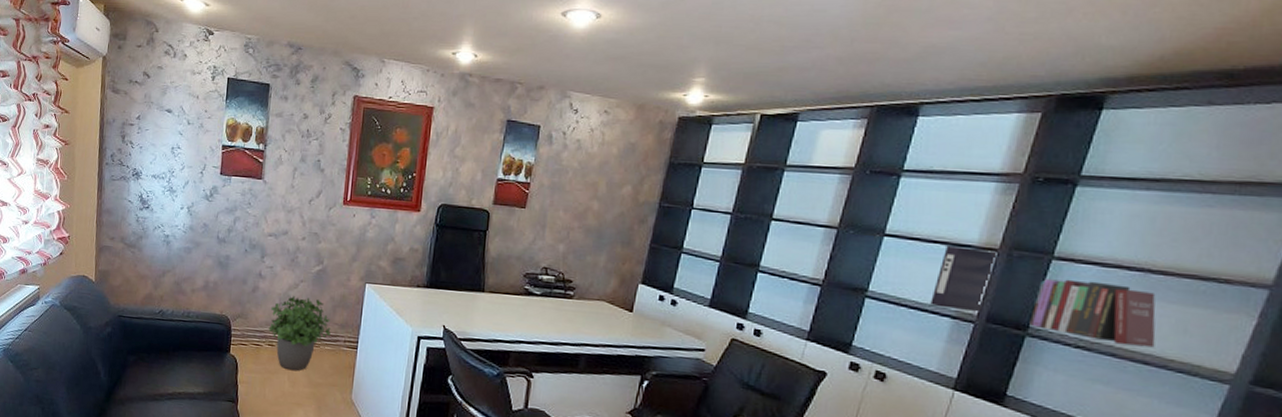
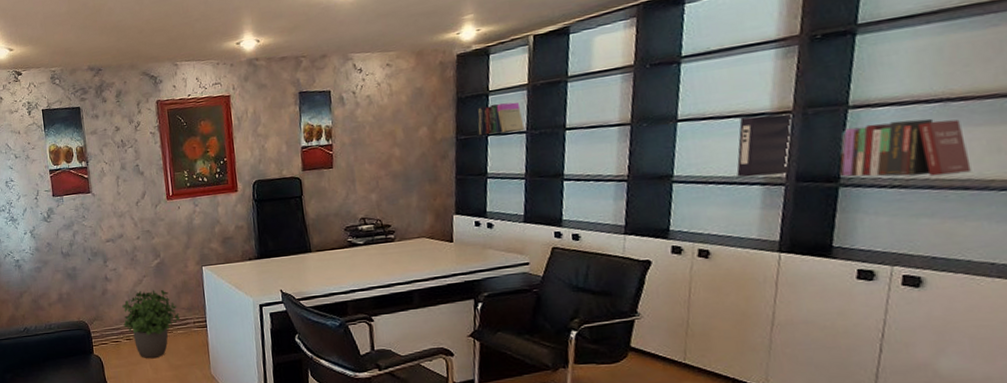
books: none [683,177,732,212] -> present [478,102,525,136]

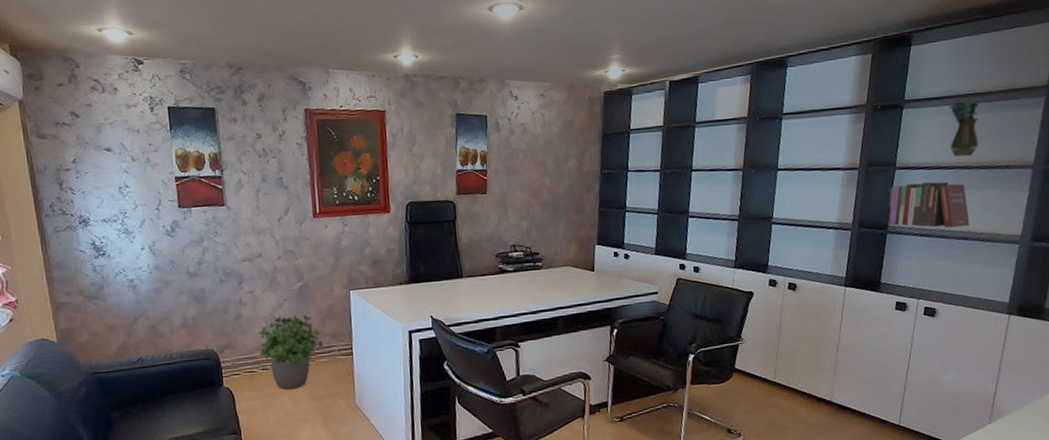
books: present [478,102,525,136] -> none [620,142,659,171]
binder: present [736,113,793,178] -> none [818,169,859,222]
vase: none [928,12,981,87] -> present [949,98,979,157]

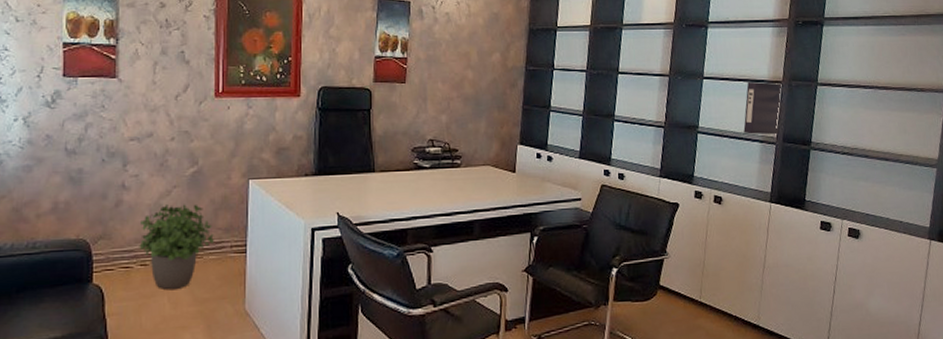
binder: none [818,169,859,222] -> present [743,81,782,135]
books: present [887,181,970,228] -> none [811,100,890,148]
vase: present [949,98,979,157] -> none [866,20,896,78]

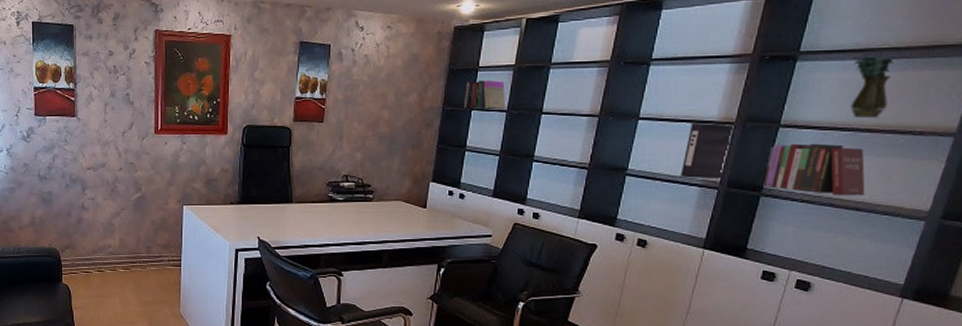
potted plant: present [139,204,214,290] -> none [96,224,155,293]
books: none [545,40,585,70] -> present [463,80,506,110]
books: none [811,100,890,148] -> present [763,143,865,196]
vase: none [866,20,896,78] -> present [850,53,894,119]

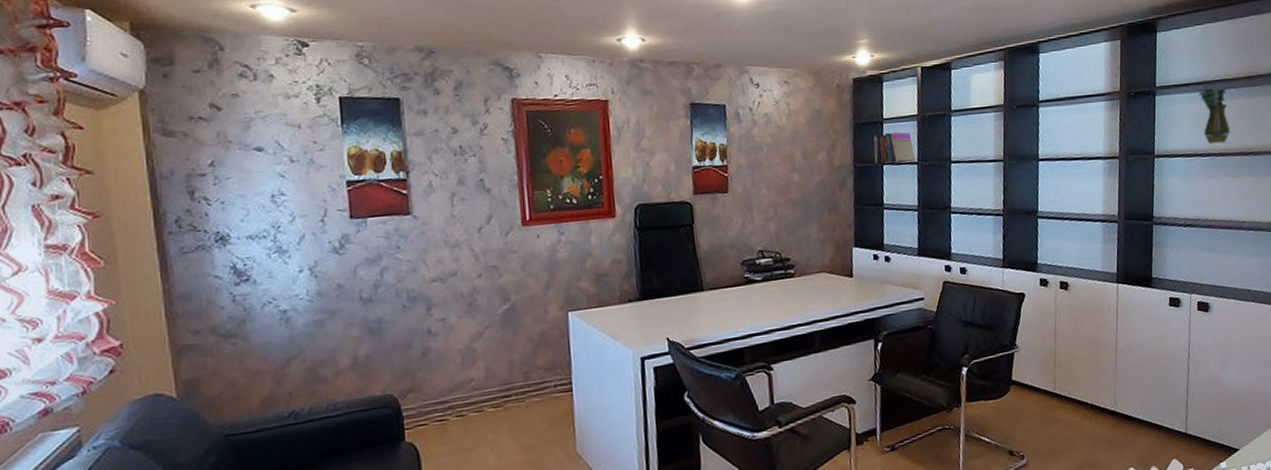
binder: present [680,122,734,179] -> none [1083,158,1120,215]
books: present [763,143,865,196] -> none [1152,169,1232,218]

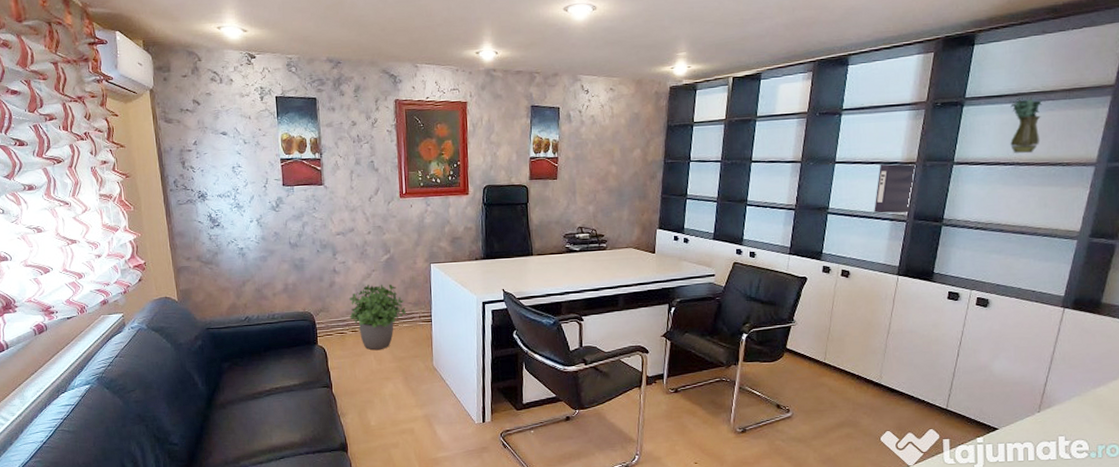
potted plant: none [452,345,536,440] -> present [349,284,406,351]
books: present [874,132,916,165] -> none [682,134,720,162]
binder: none [1083,158,1120,215] -> present [874,163,916,214]

